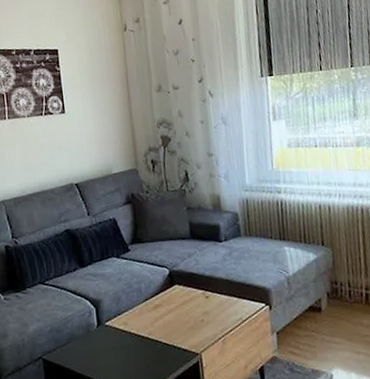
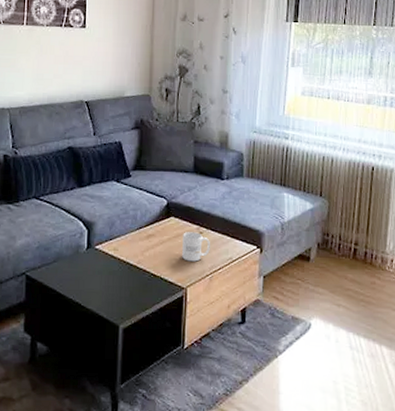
mug: none [189,297,219,327] -> present [182,232,210,262]

